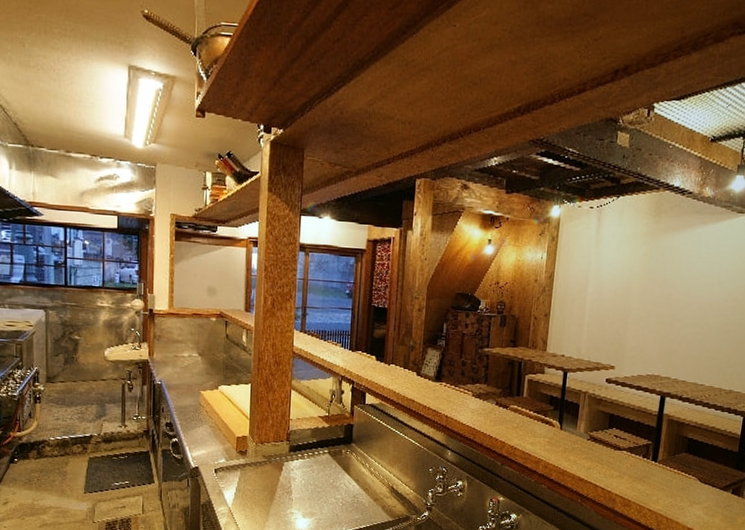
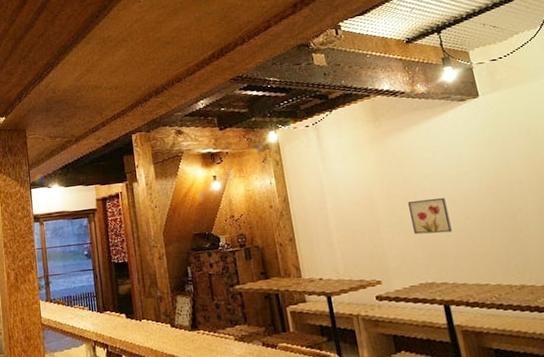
wall art: none [657,300,694,335] -> present [408,197,452,235]

